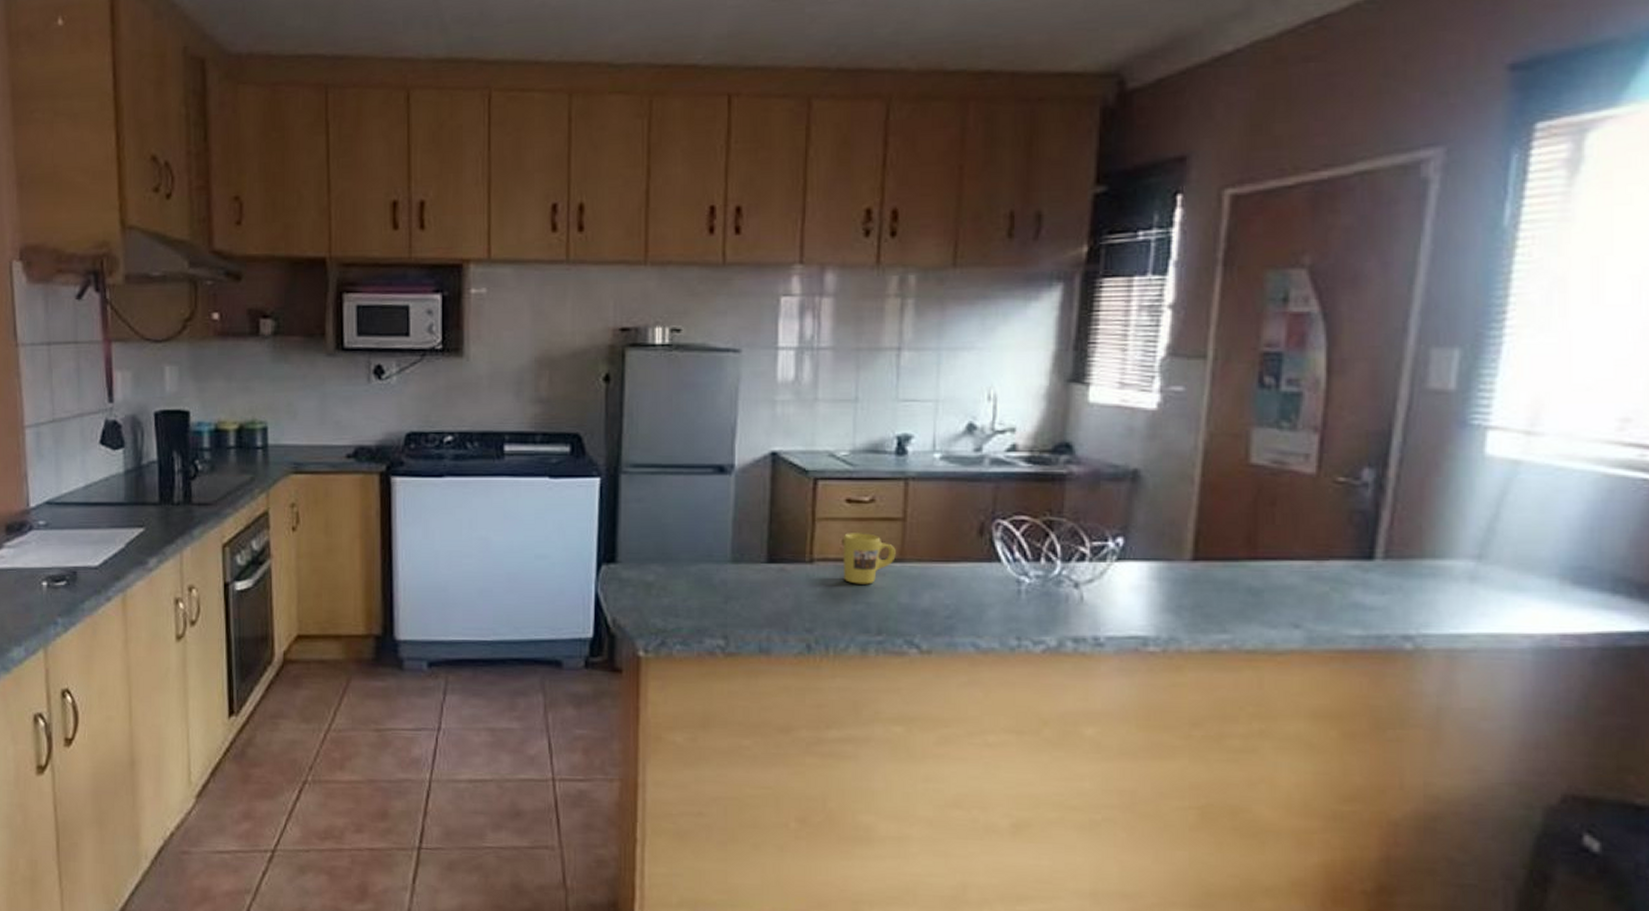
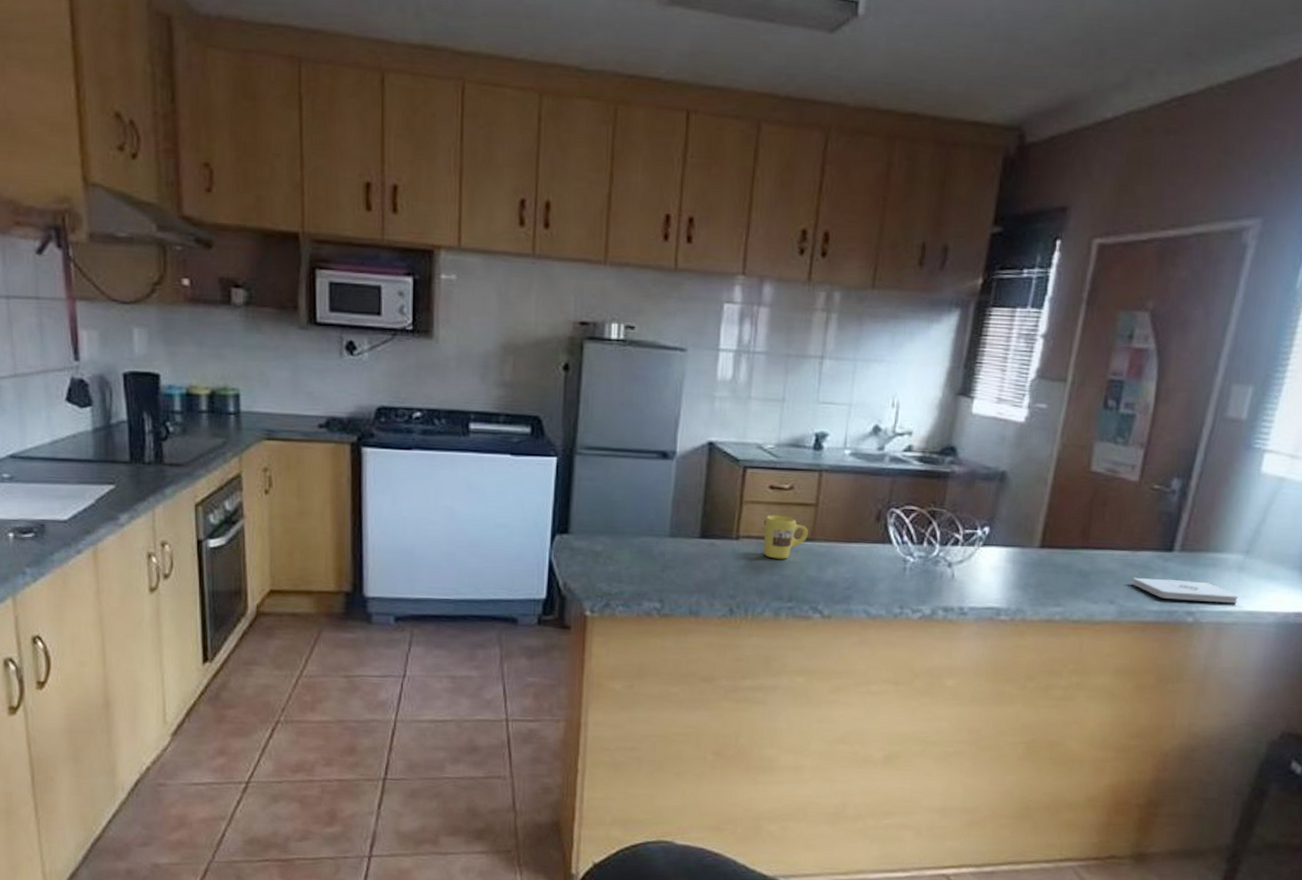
notepad: none [1321,593,1475,623] -> present [1131,577,1239,603]

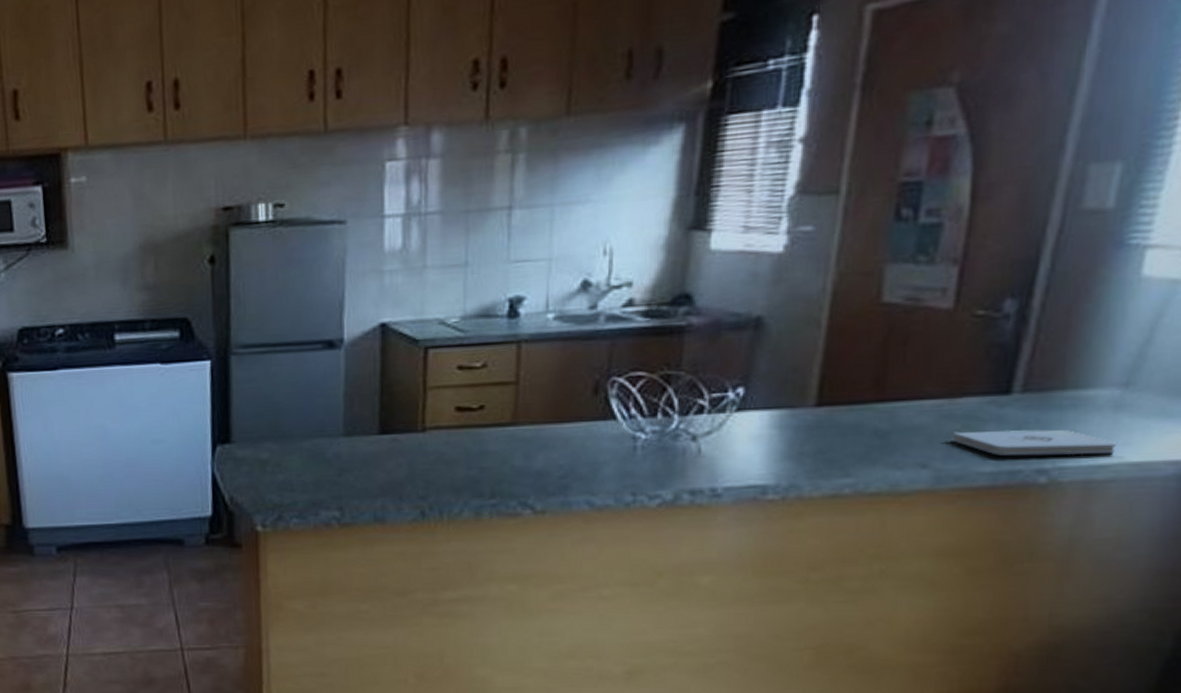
mug: present [763,515,808,559] -> none [455,399,509,450]

